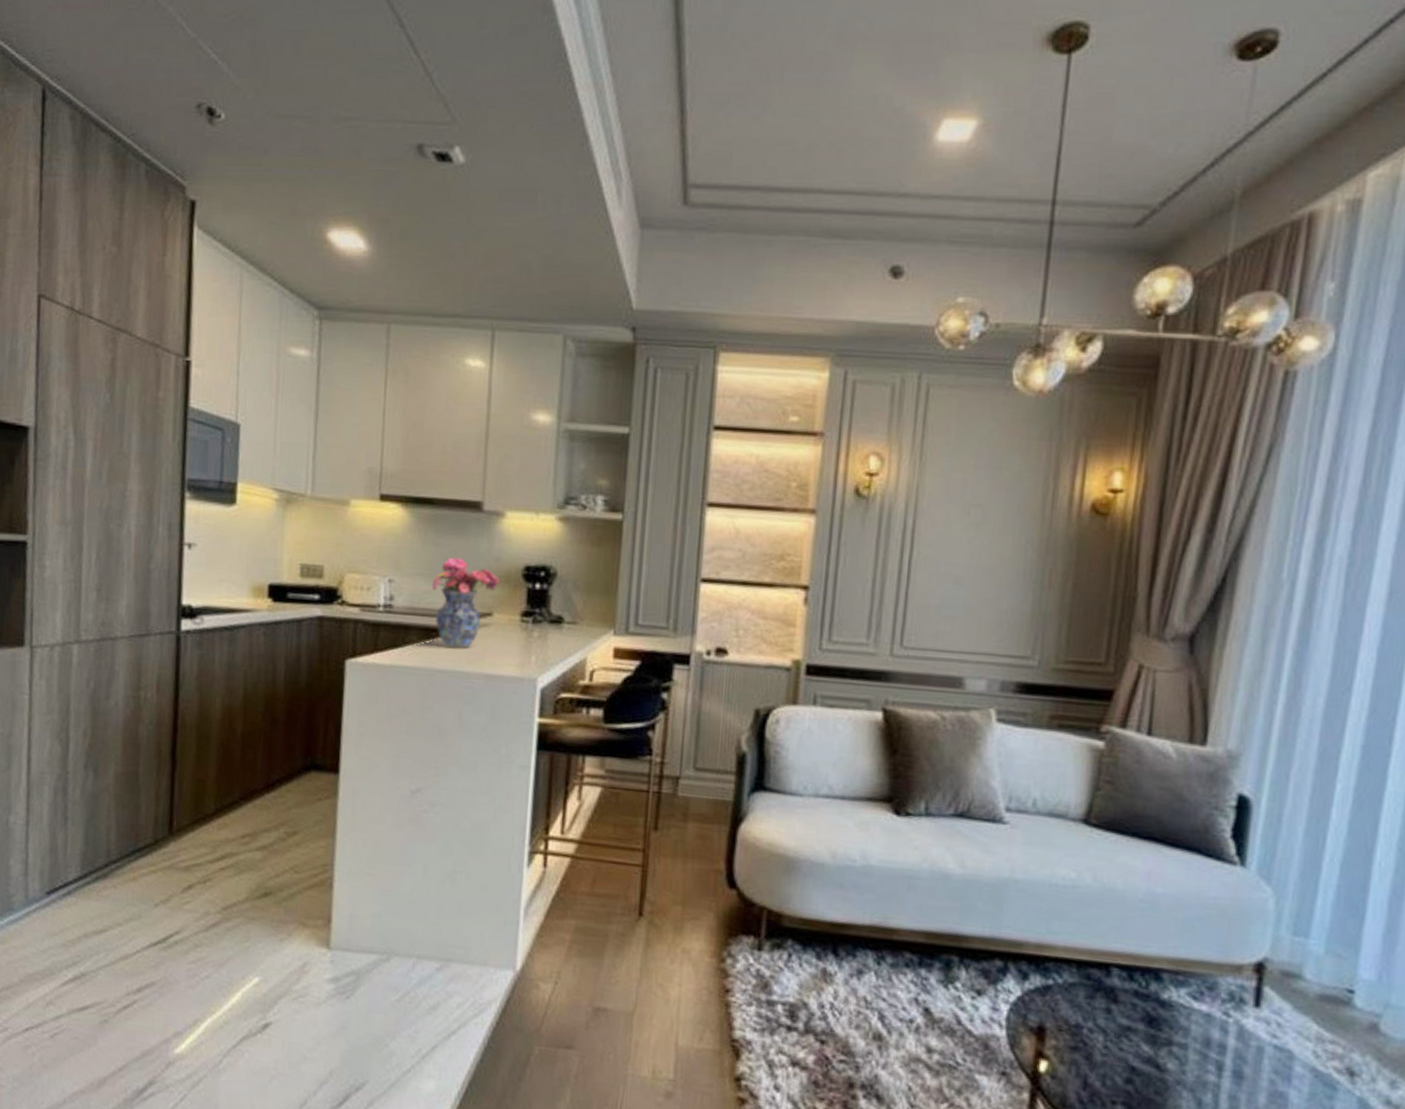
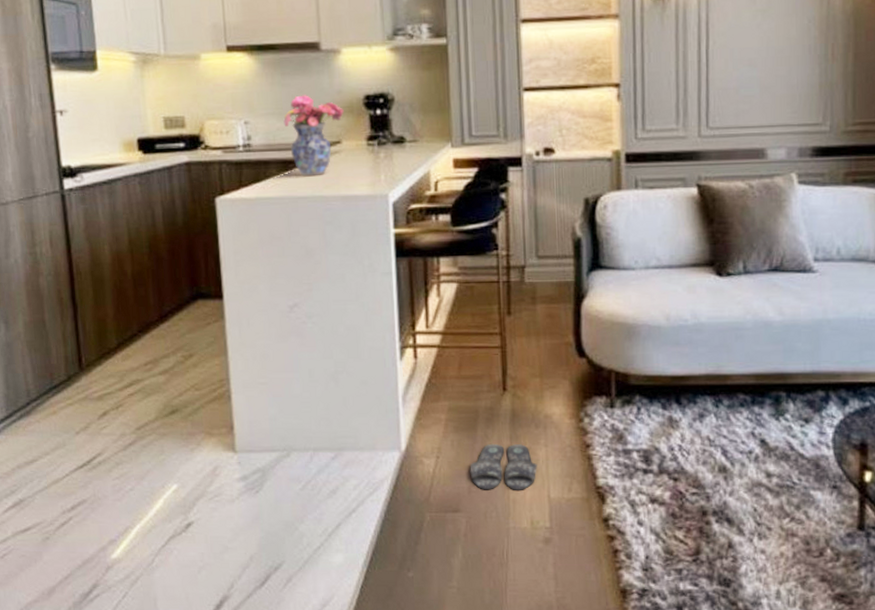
slippers: none [590,974,667,1033] -> present [470,443,537,490]

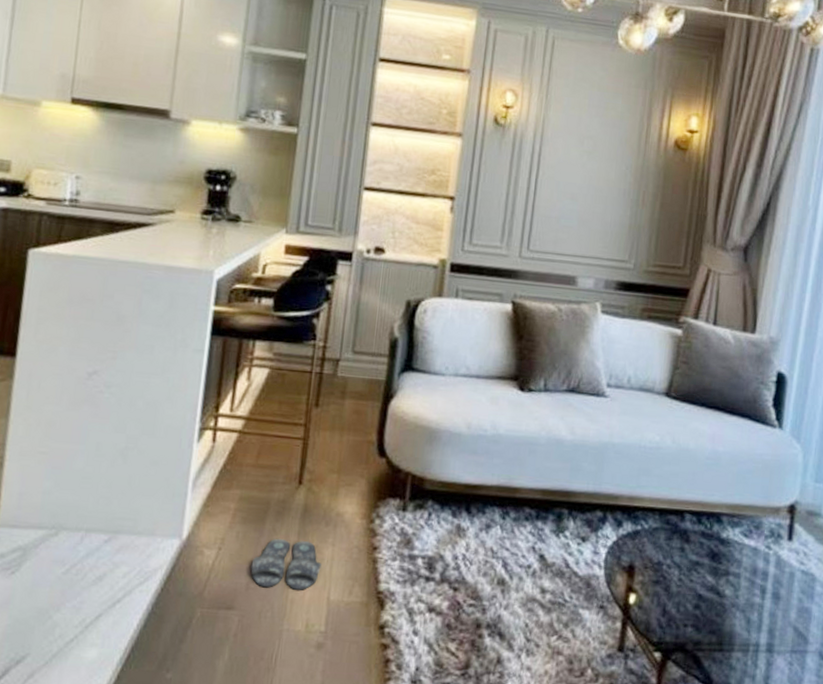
flower arrangement: present [283,95,344,177] -> none [117,159,183,242]

